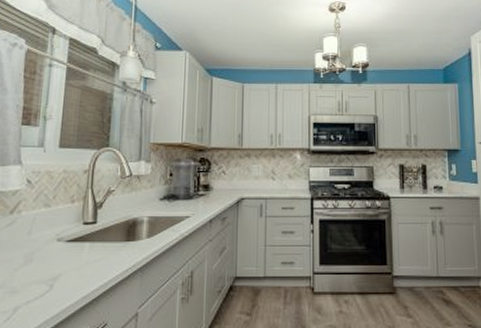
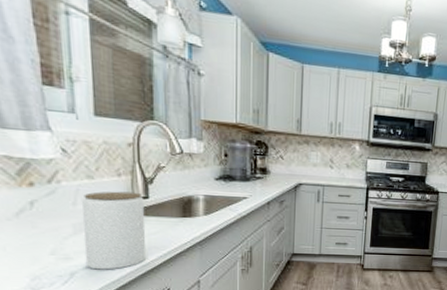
jar: none [29,218,93,304] -> present [82,191,146,270]

